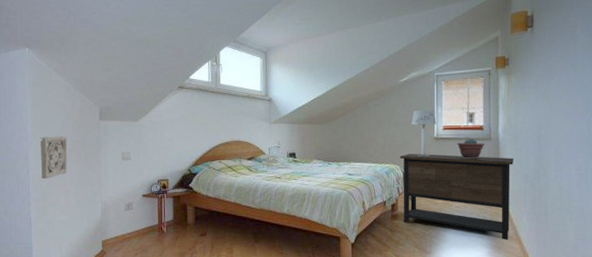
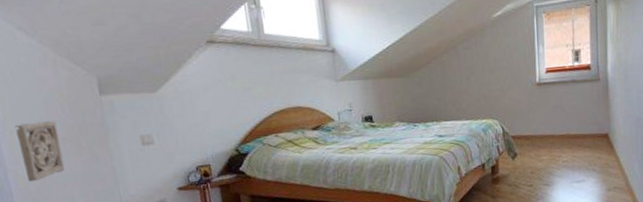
dresser: present [399,153,514,241] -> none [497,99,624,193]
table lamp: present [412,110,436,157] -> none [509,49,538,108]
potted plant: present [456,138,485,159] -> none [561,80,593,106]

